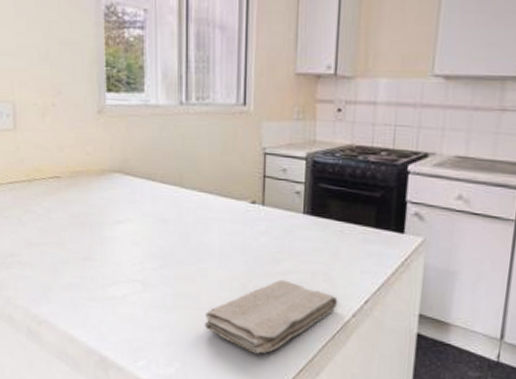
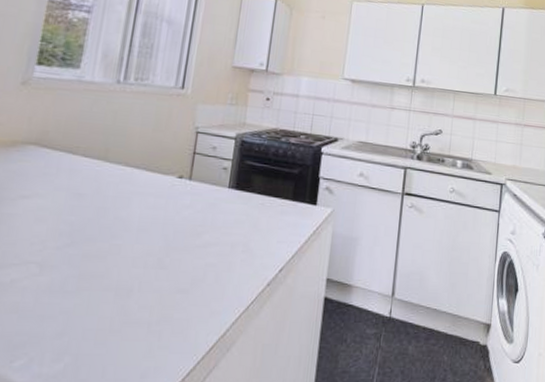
washcloth: present [204,279,338,354] -> none [109,252,255,335]

